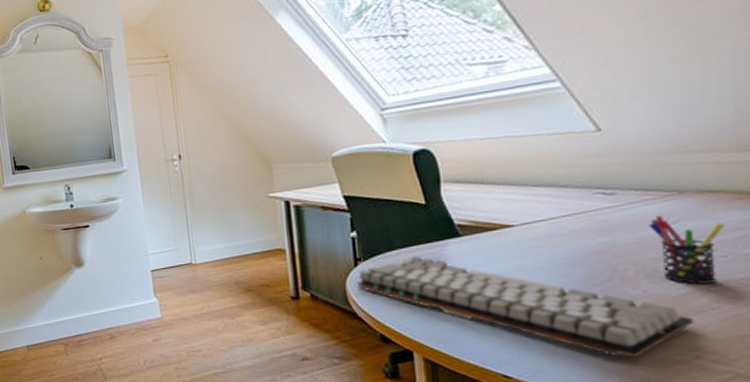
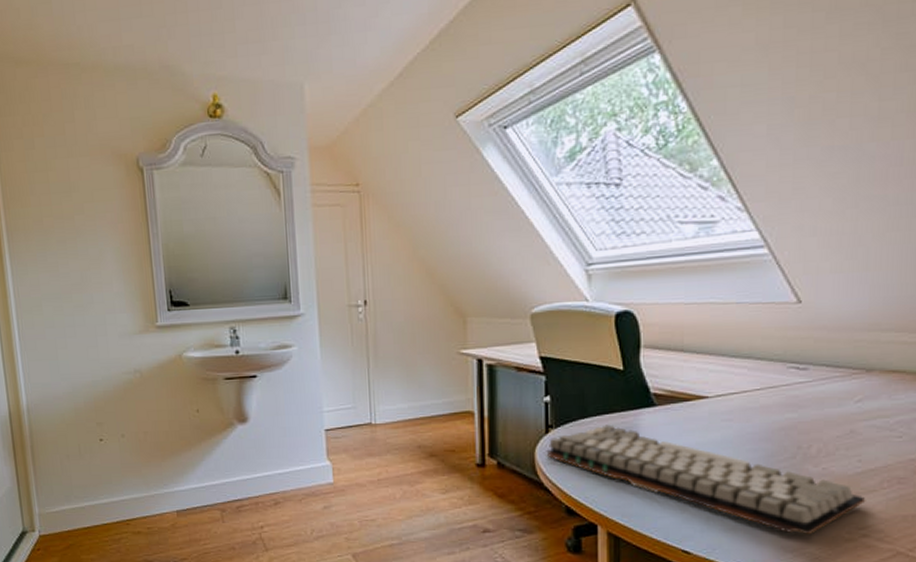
pen holder: present [648,215,724,284] -> none [834,393,903,464]

